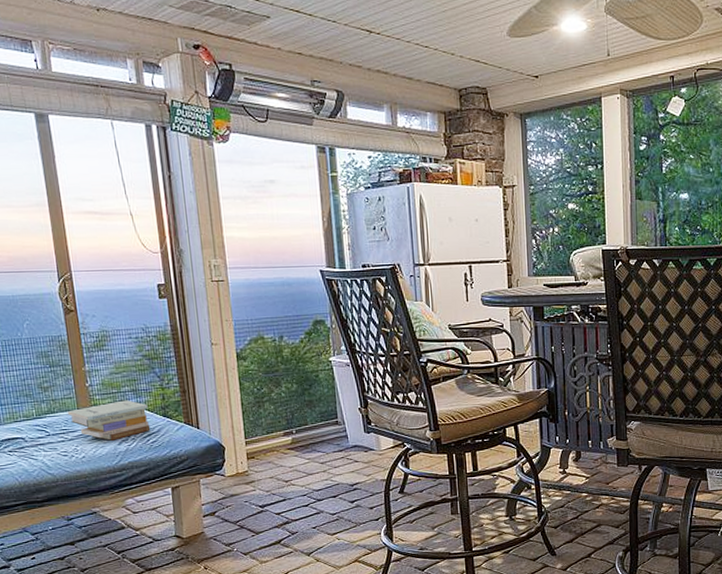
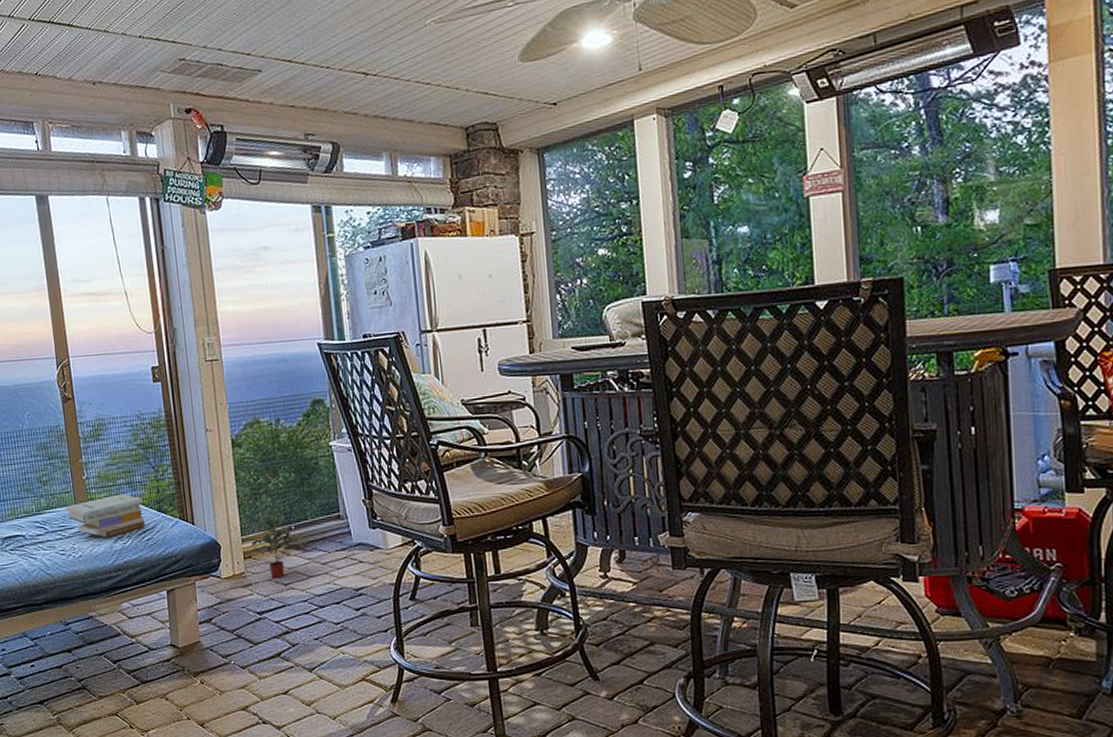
potted plant: none [255,421,312,476] -> present [251,515,312,578]

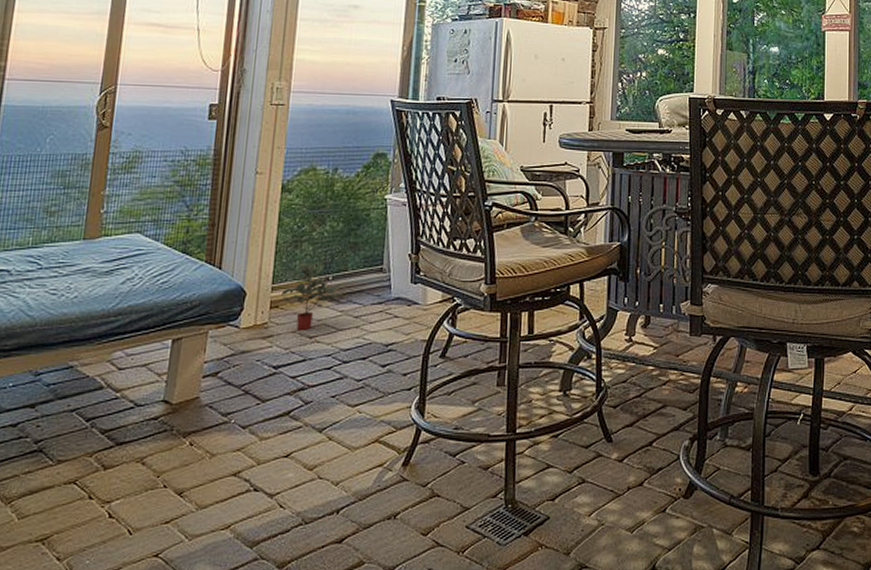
books: present [64,493,146,538] -> none [69,231,167,278]

